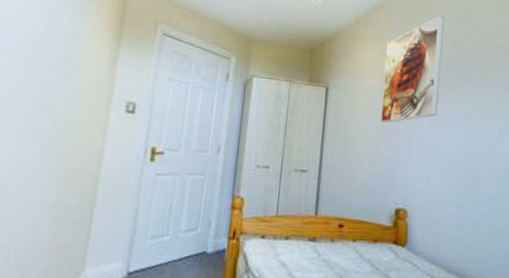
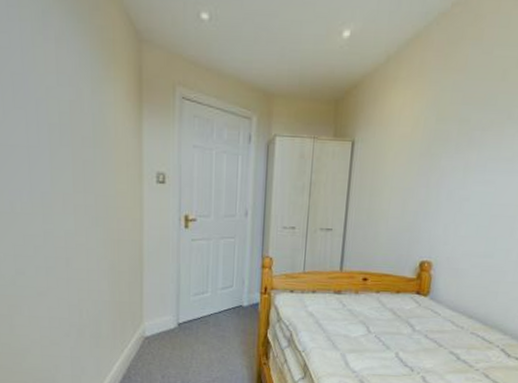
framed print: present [381,16,444,124] -> none [409,41,494,176]

